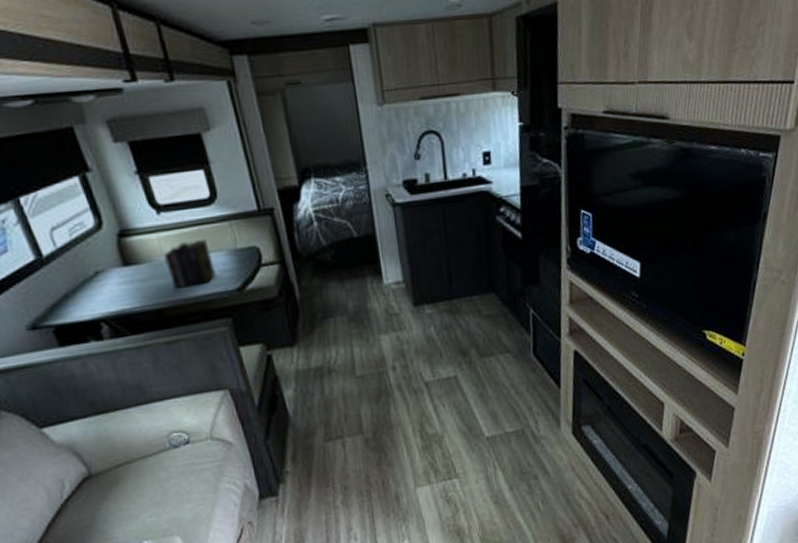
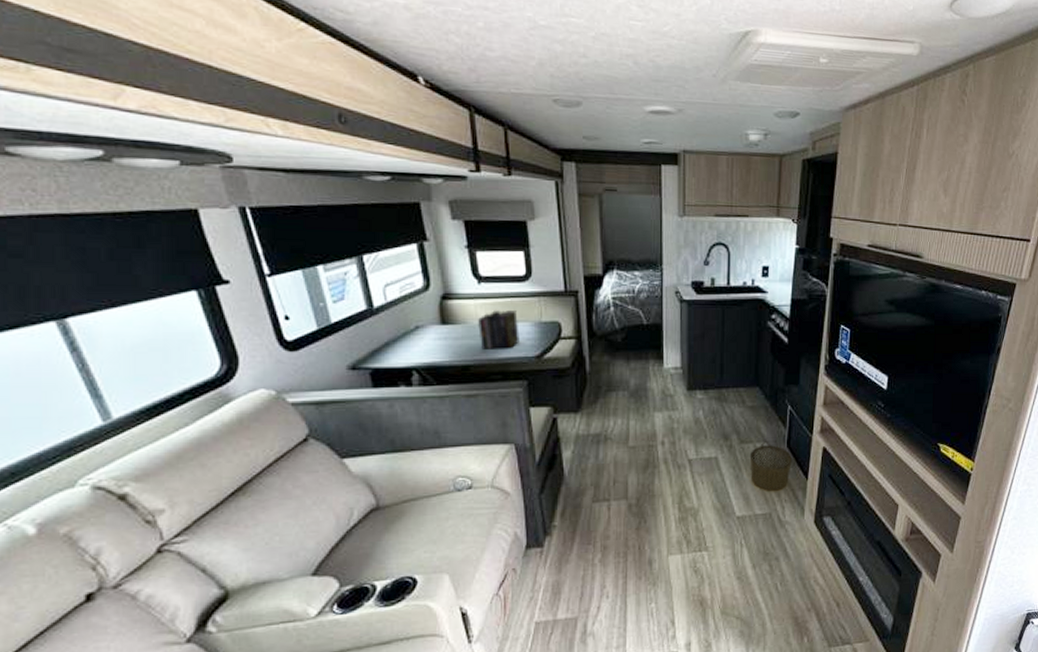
basket: none [492,352,542,407] -> present [749,441,793,492]

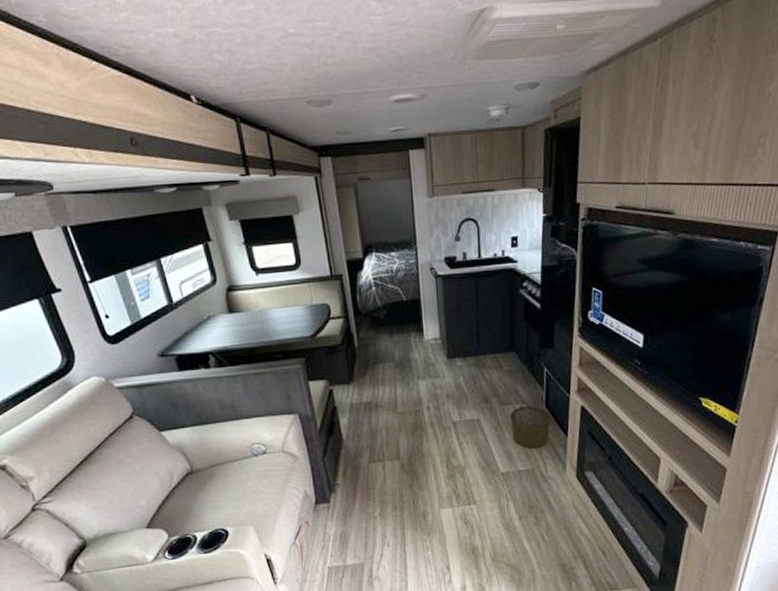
books: present [478,310,519,349] -> none [259,296,295,333]

